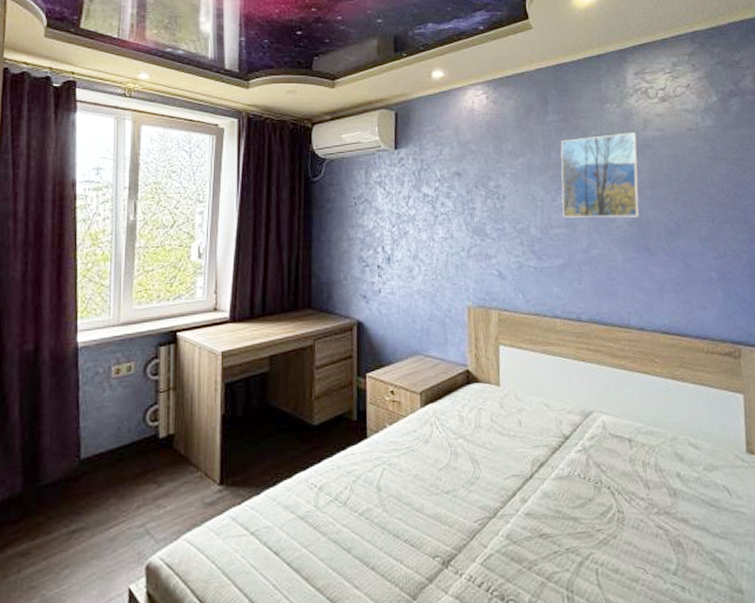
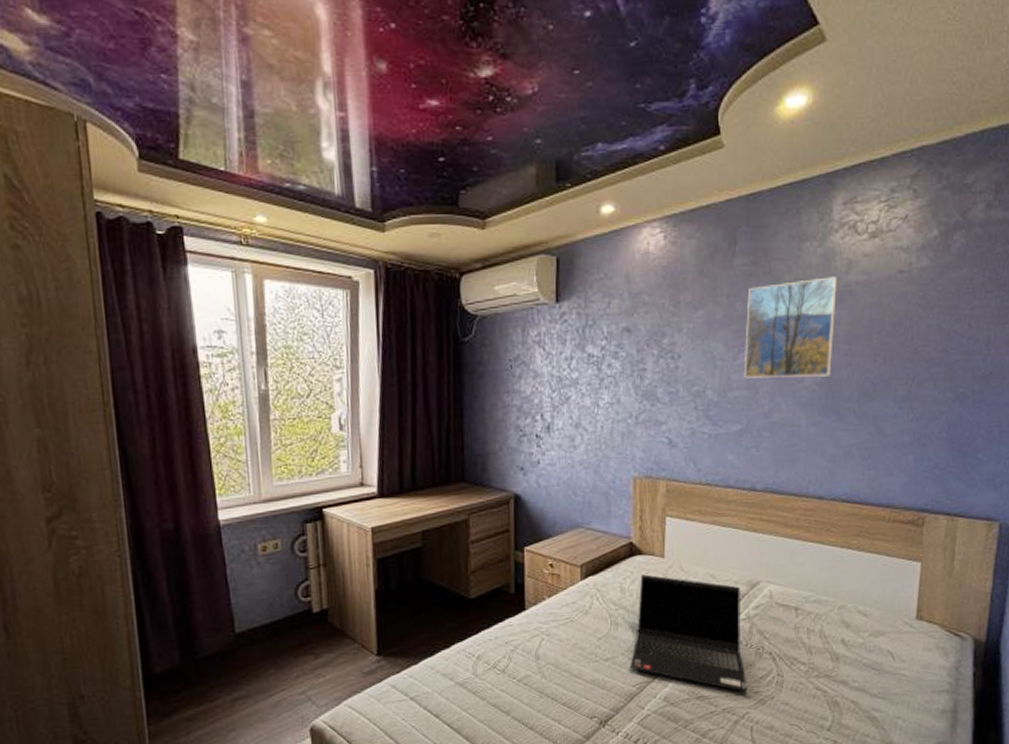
laptop computer: none [471,402,590,530] -> present [631,574,747,692]

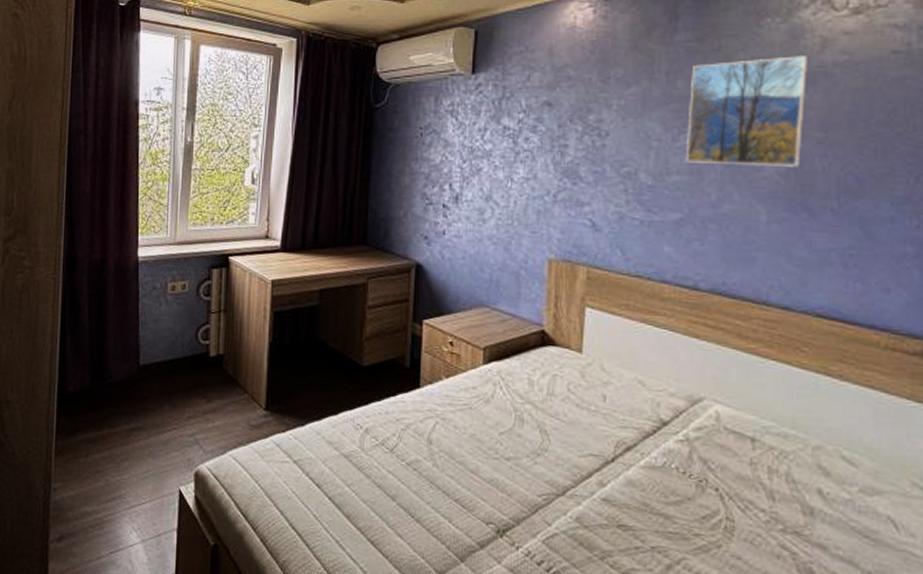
laptop computer: present [631,574,747,692] -> none [537,368,685,532]

